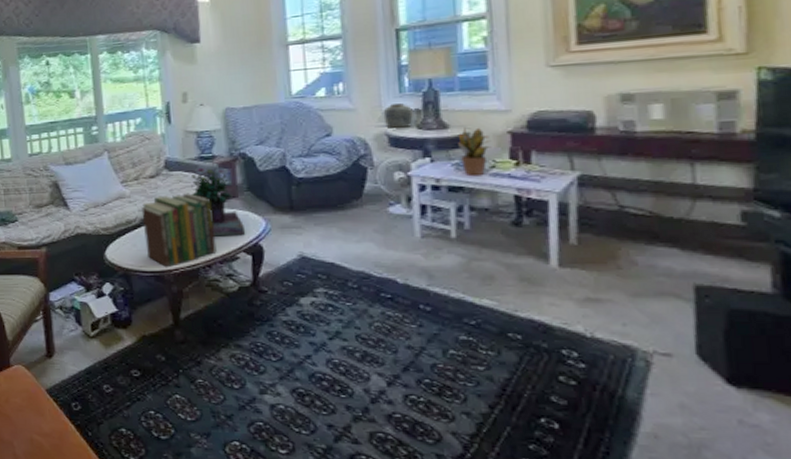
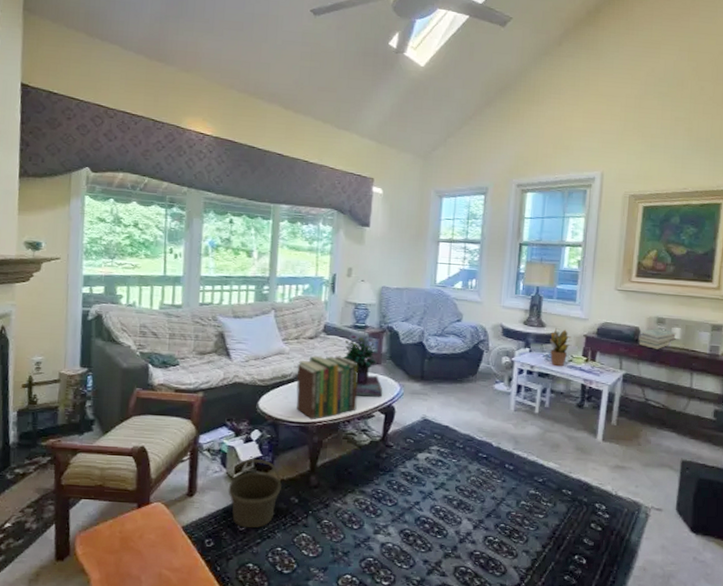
basket: none [87,314,144,390] -> present [228,458,282,529]
vase: present [383,102,414,128] -> none [501,301,523,322]
books: none [593,107,658,139] -> present [638,328,677,350]

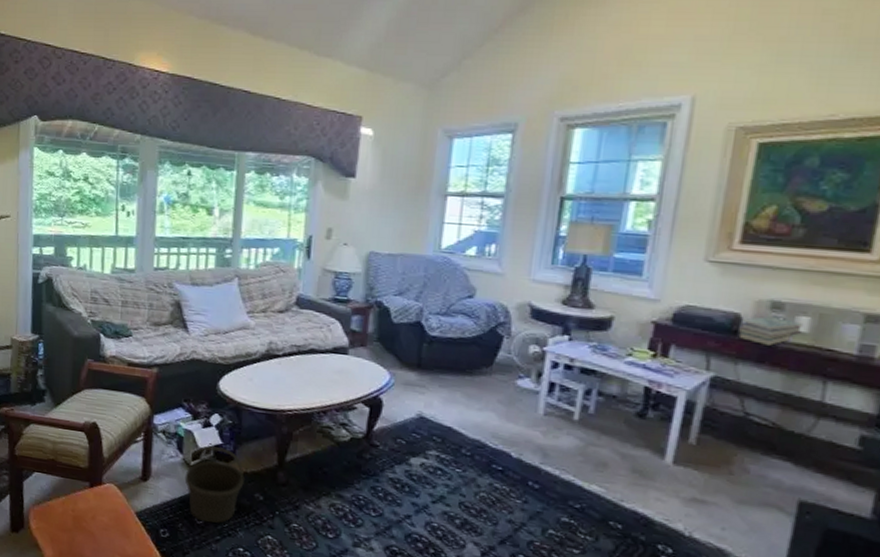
books: present [296,355,358,420] -> none [262,332,338,408]
potted flower: present [343,333,383,397] -> none [319,308,368,387]
potted plant: present [550,327,572,367] -> none [599,309,633,363]

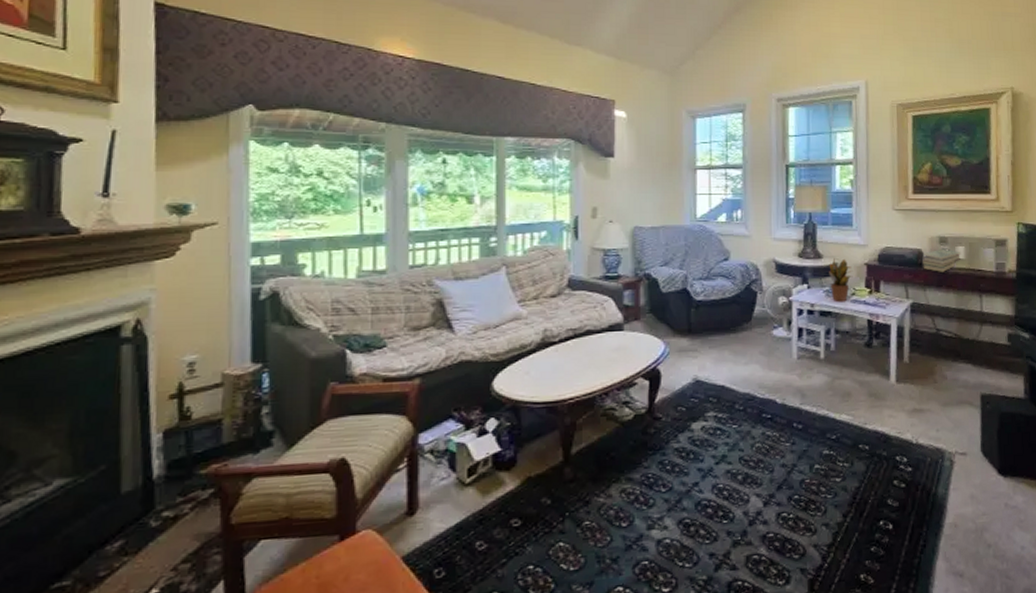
basket: present [184,446,244,524] -> none [460,454,529,547]
potted plant: none [599,309,633,363] -> present [829,257,853,303]

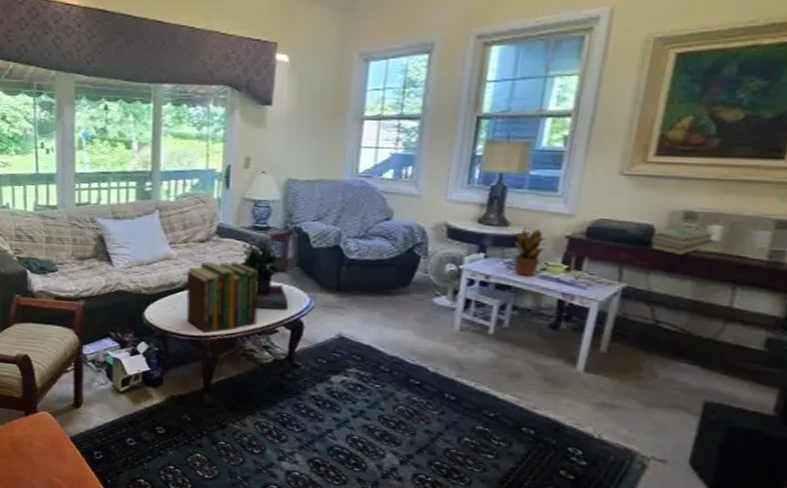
books: none [538,314,615,398] -> present [186,261,259,334]
potted flower: none [594,286,645,361] -> present [240,236,289,310]

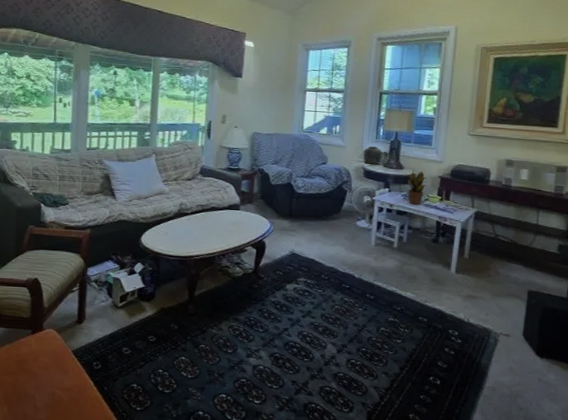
books: present [186,261,259,334] -> none [175,195,232,254]
potted flower: present [240,236,289,310] -> none [218,175,255,233]
vase: none [446,193,477,220] -> present [363,145,383,165]
books: present [650,226,716,256] -> none [488,169,525,190]

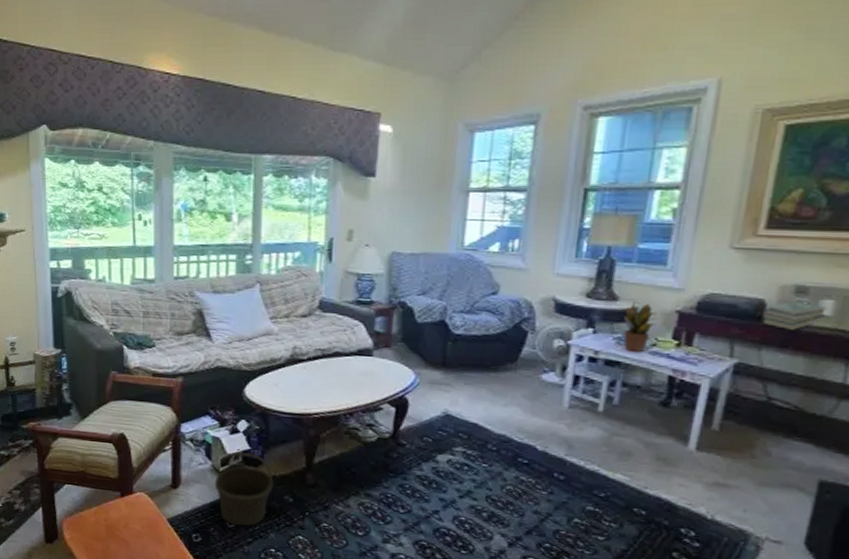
basket: none [114,289,163,352] -> present [214,451,274,527]
vase: present [363,145,383,165] -> none [554,267,586,295]
books: none [488,169,525,190] -> present [761,300,828,332]

